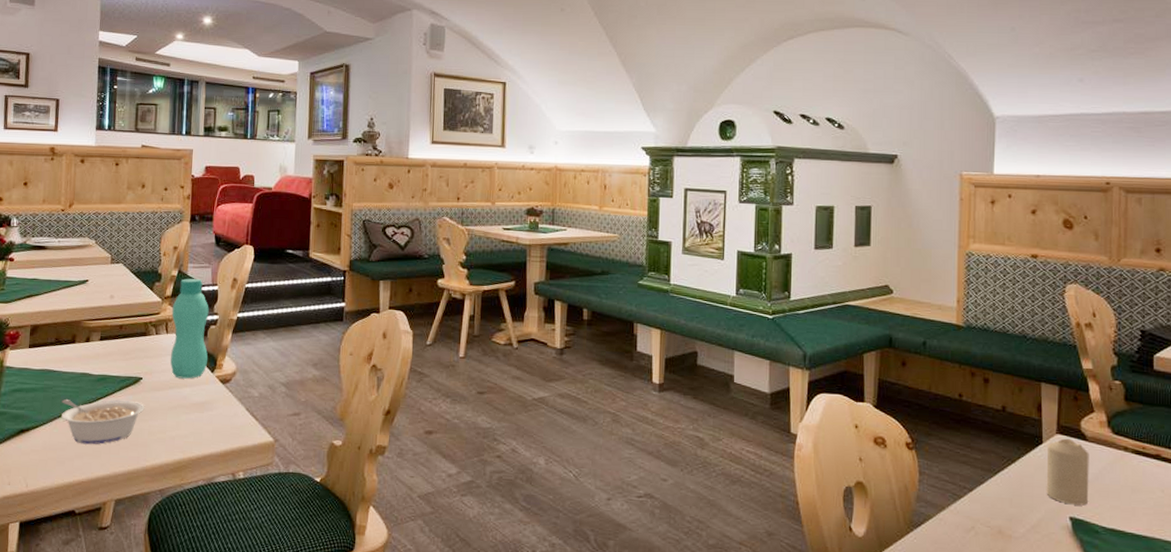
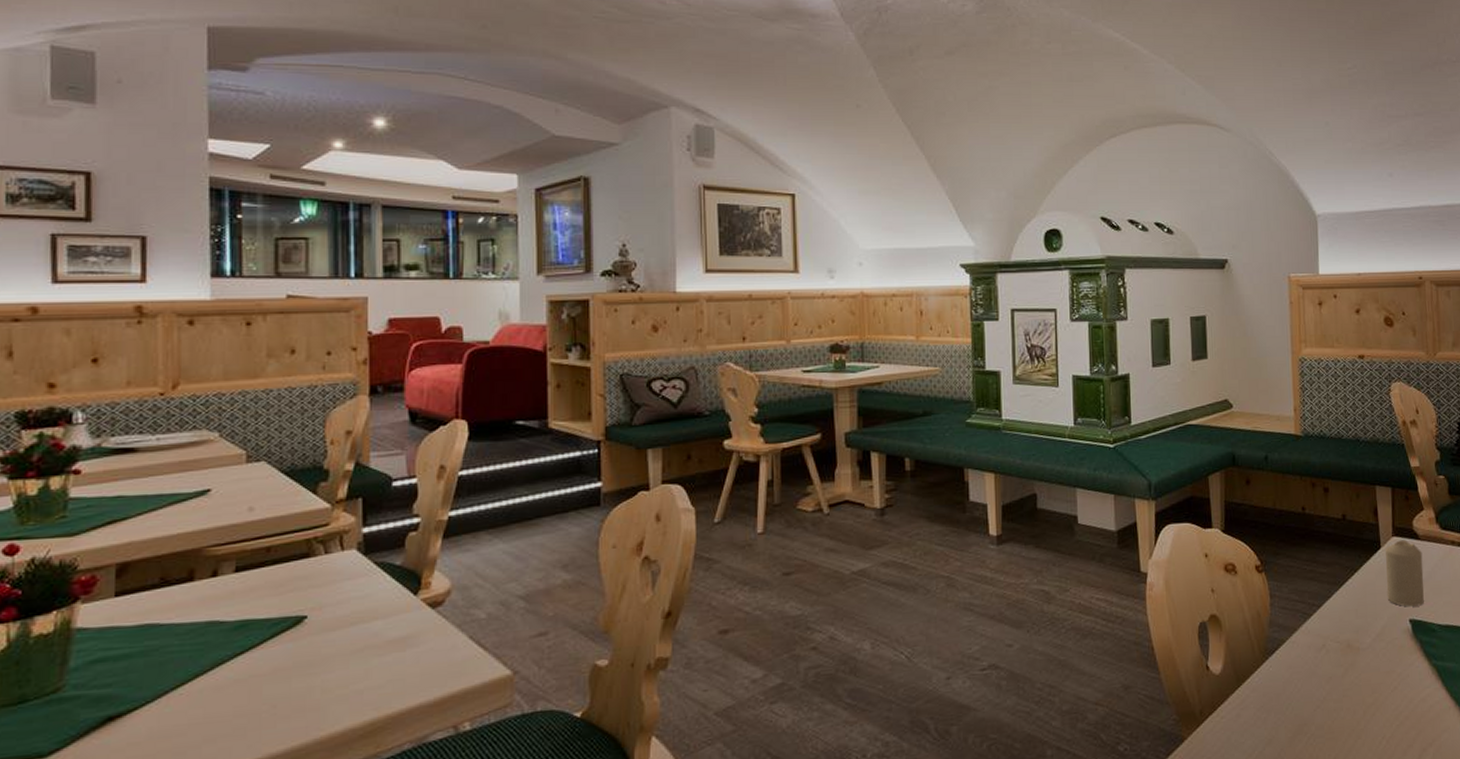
legume: present [61,398,145,445] -> none [176,650,314,723]
bottle: present [170,279,209,379] -> none [348,472,407,610]

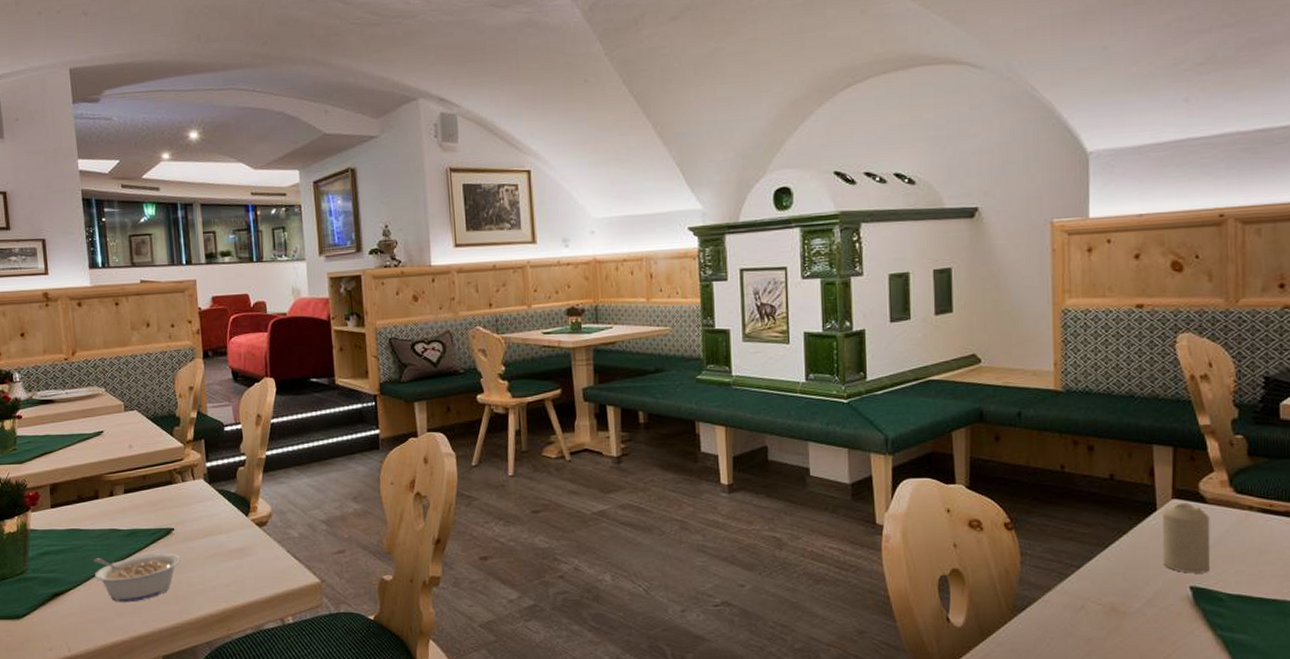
legume: none [176,650,314,723] -> present [93,554,181,603]

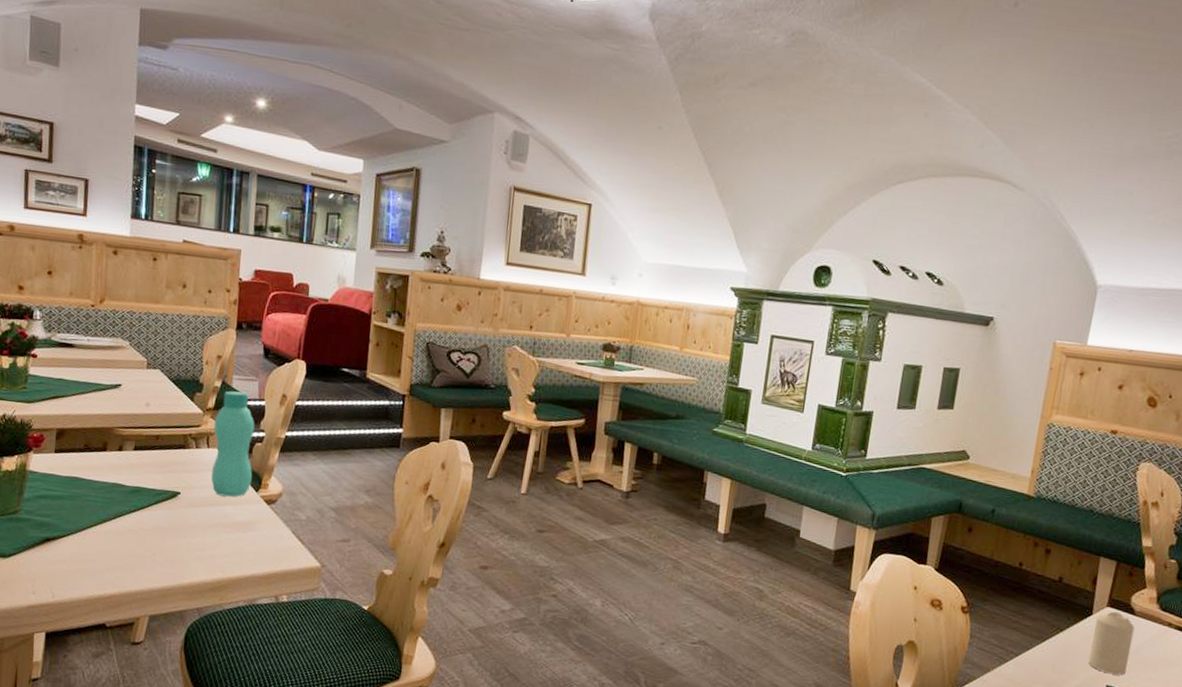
legume: present [93,554,181,603] -> none [91,509,183,559]
bottle: none [195,419,240,526] -> present [211,391,255,497]

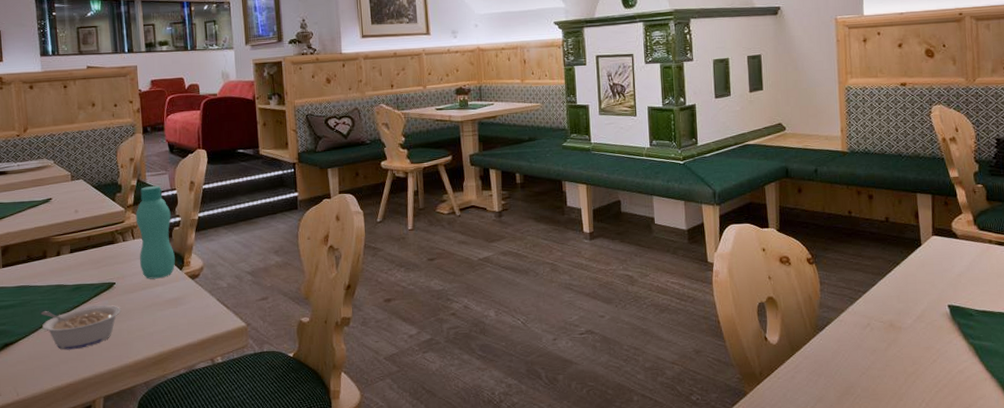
legume: none [91,509,183,559] -> present [41,305,122,350]
candle: present [1088,611,1135,676] -> none [925,238,962,295]

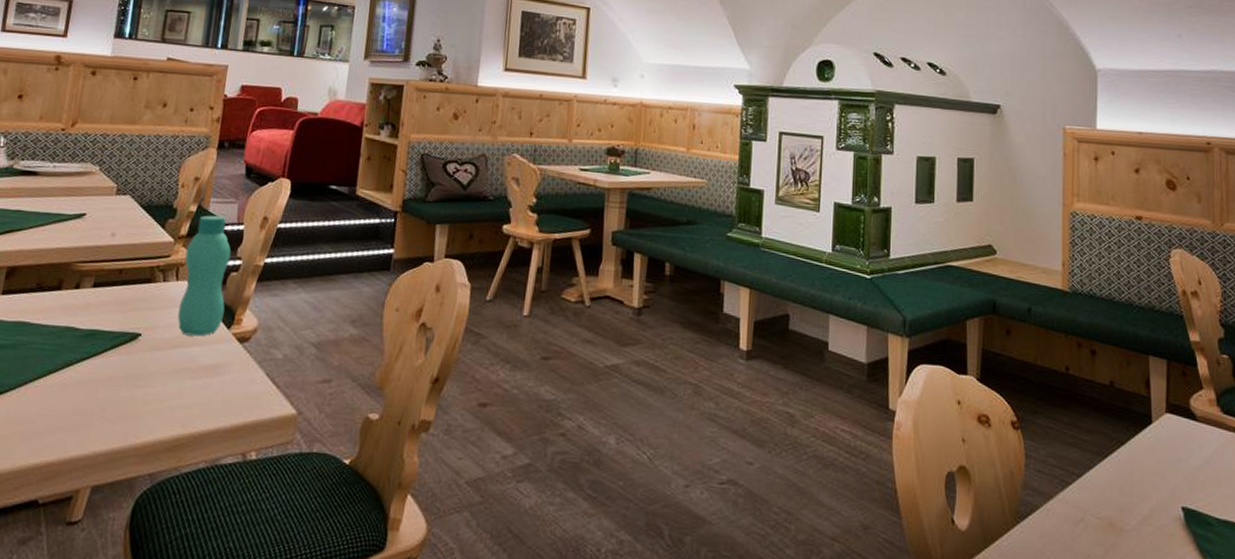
legume: present [41,305,122,350] -> none [34,358,141,417]

